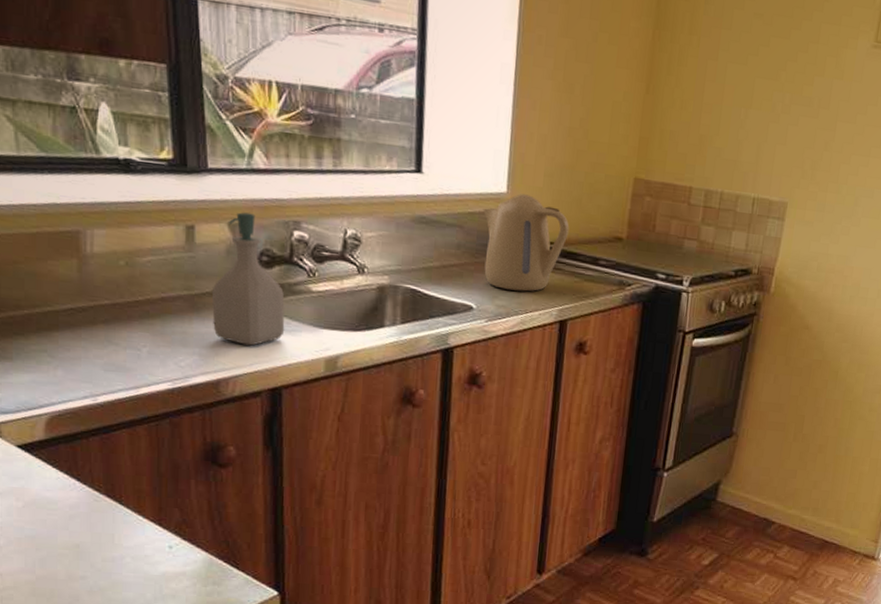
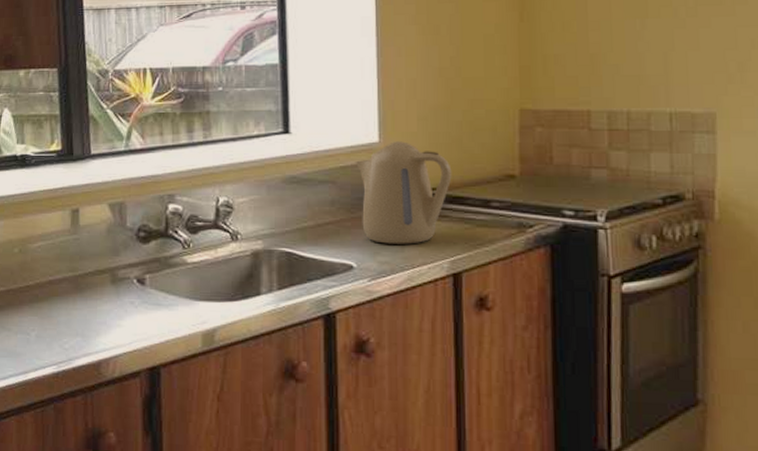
soap bottle: present [211,212,285,346] -> none [93,192,162,323]

